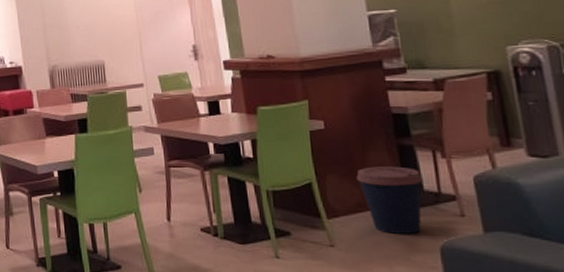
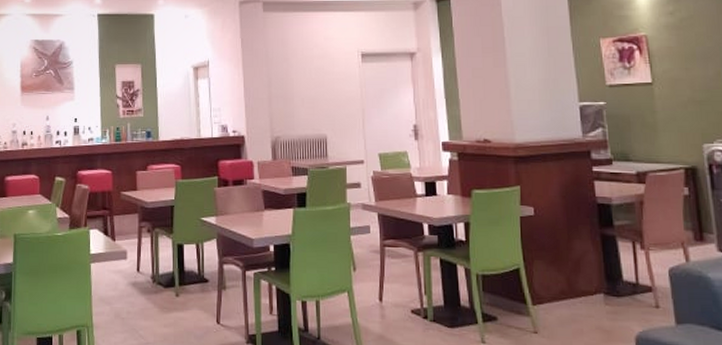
coffee cup: present [356,166,423,234] -> none [562,255,623,323]

